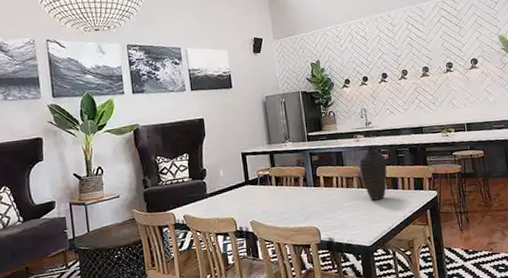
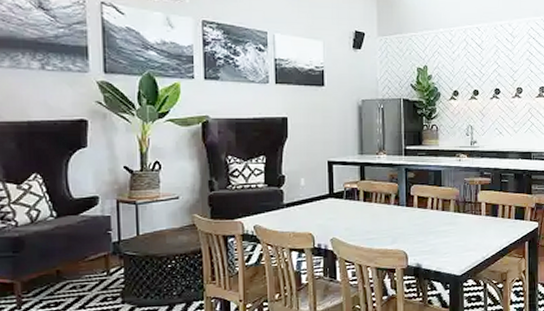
decorative vase: present [360,144,387,201] -> none [459,165,488,227]

